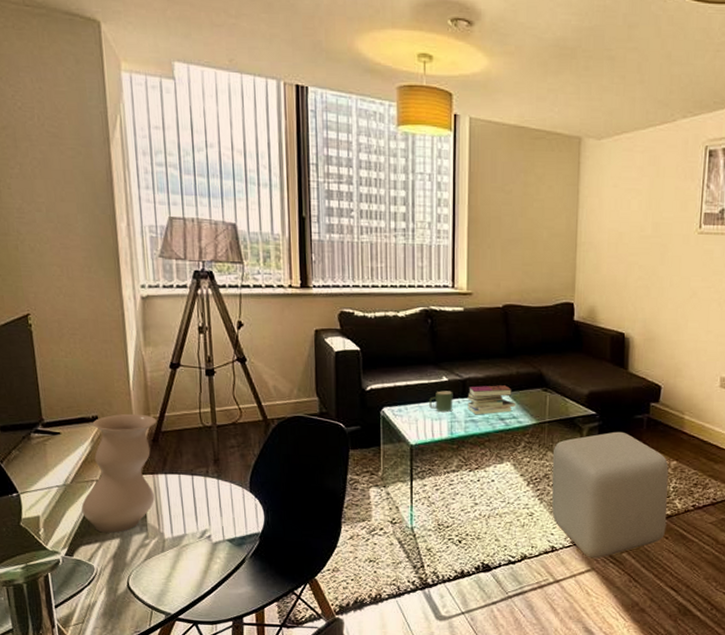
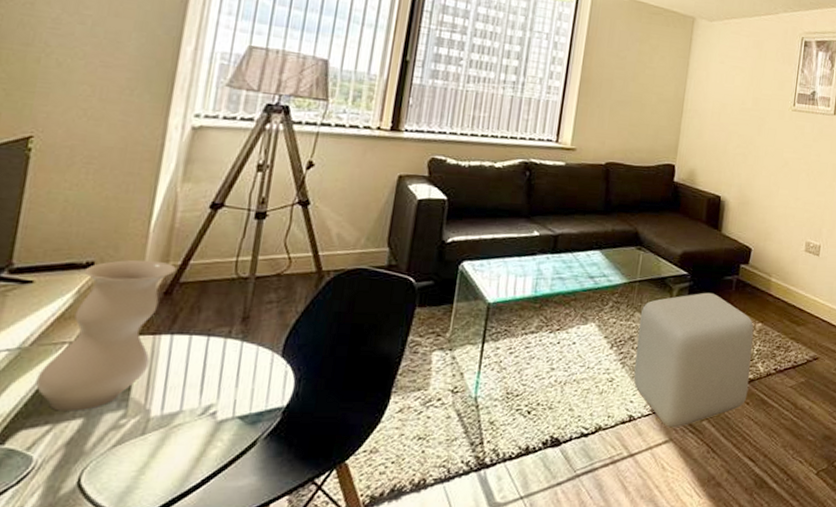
mug: present [429,390,453,413] -> none [515,245,543,269]
books: present [467,385,516,415] -> none [556,241,608,273]

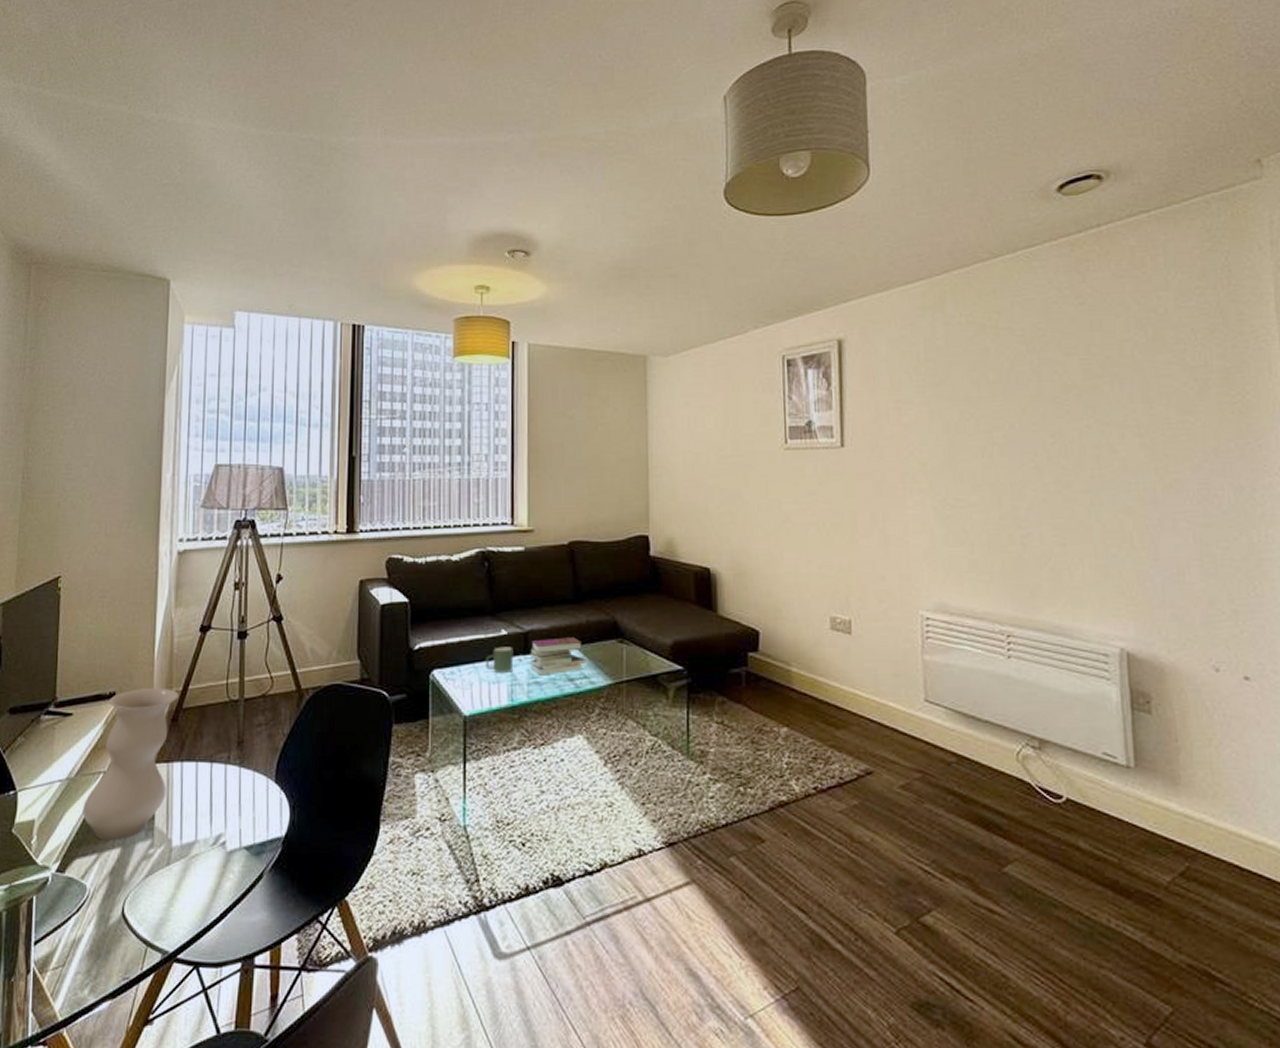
mug: none [515,245,543,269] -> present [486,646,514,674]
books: none [556,241,608,273] -> present [530,637,587,676]
pouf: present [633,292,754,428] -> none [633,691,783,866]

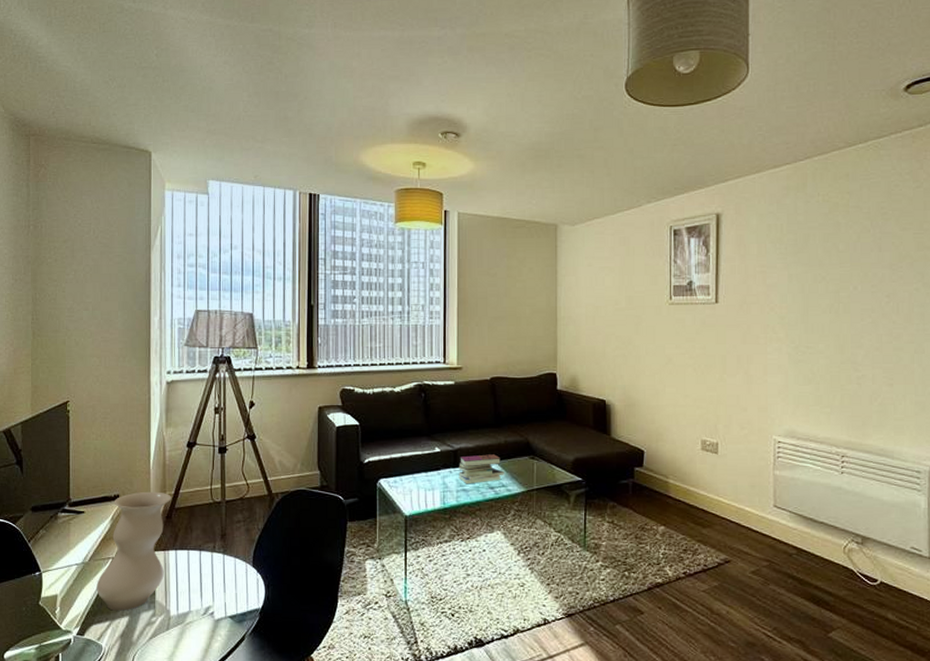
mug: present [486,646,514,674] -> none [423,461,445,483]

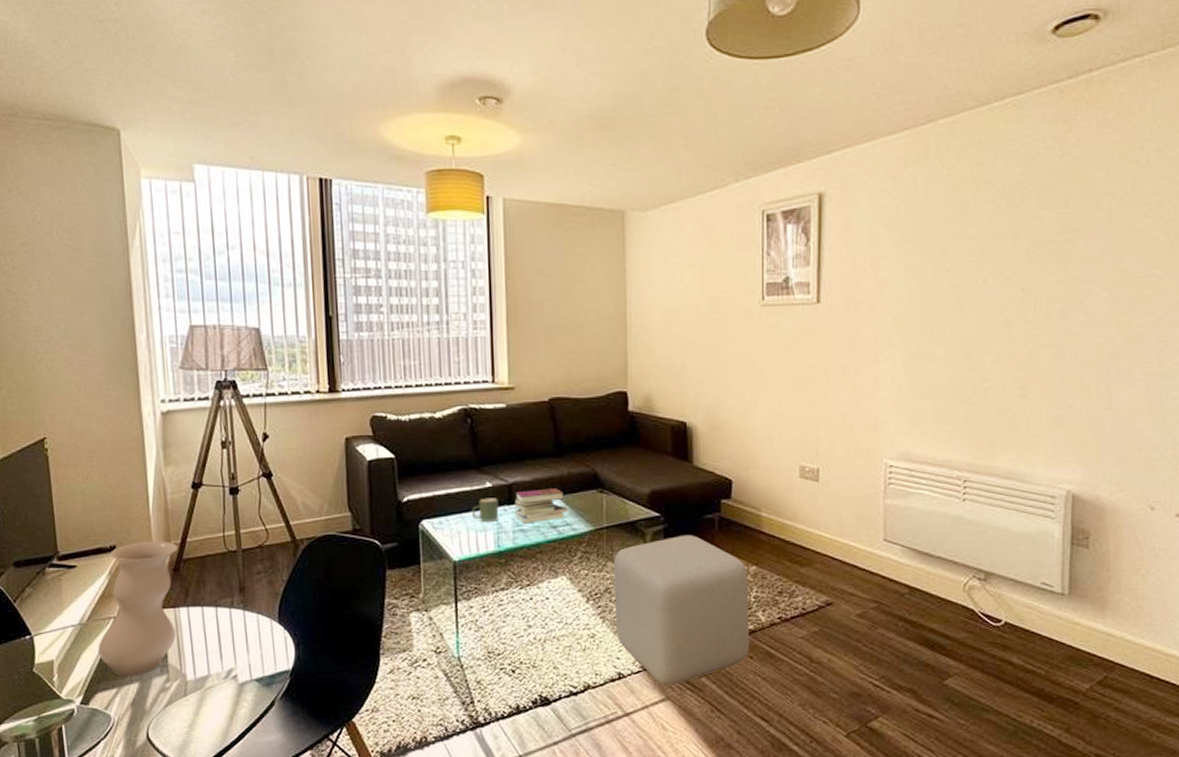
mug: none [423,461,445,483] -> present [472,498,499,523]
pouf: none [541,497,659,632] -> present [613,534,750,686]

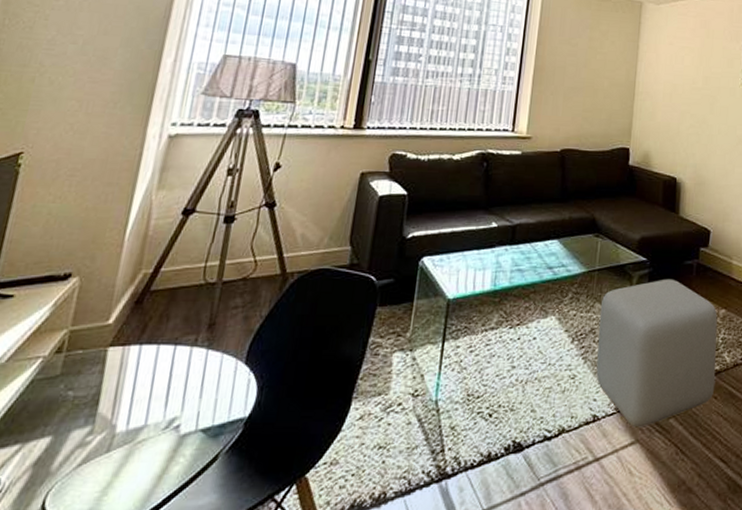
vase: present [98,541,178,677] -> none [8,269,148,430]
mug: present [472,498,499,523] -> none [474,237,502,262]
books: present [514,488,568,524] -> none [514,231,566,264]

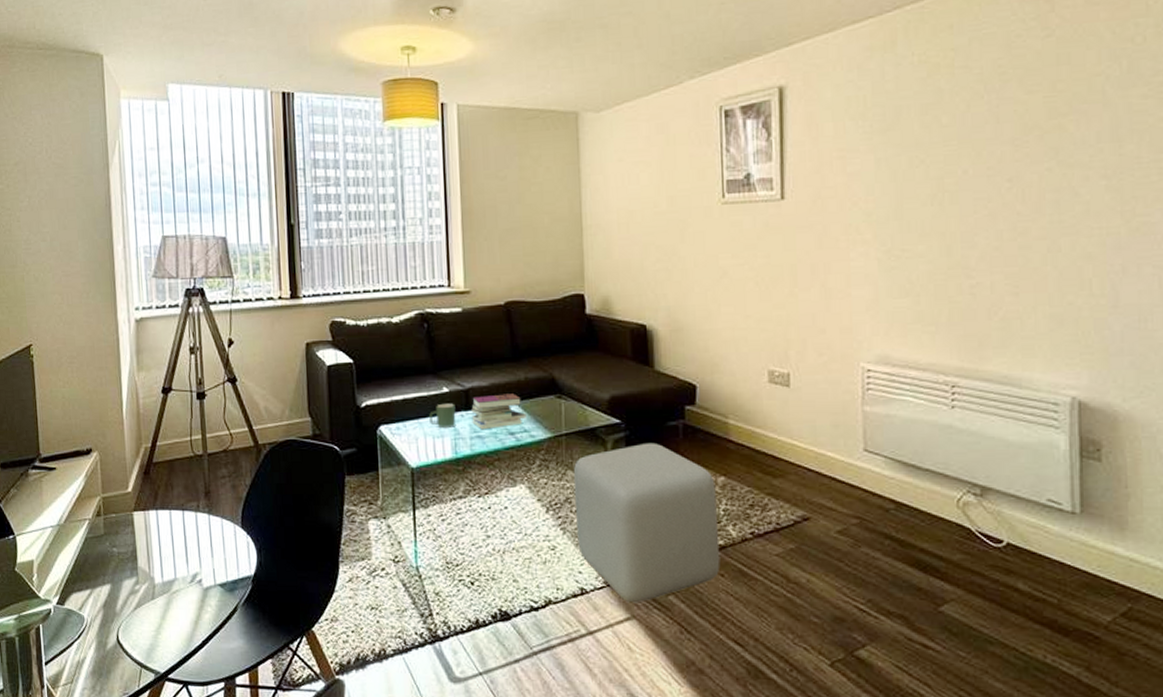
mug: none [474,237,502,262] -> present [429,403,456,429]
books: none [514,231,566,264] -> present [471,394,526,430]

